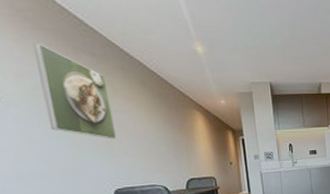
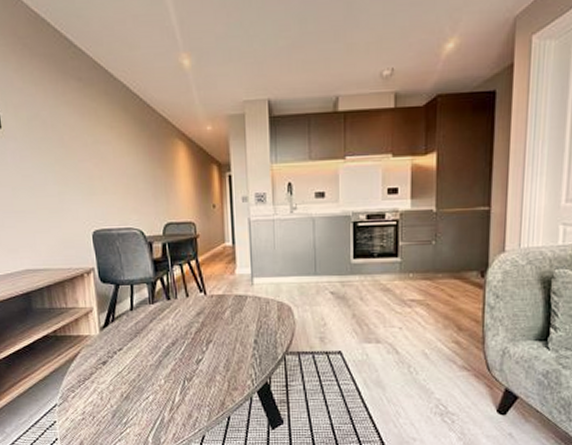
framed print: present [32,42,117,140] -> none [29,70,98,175]

